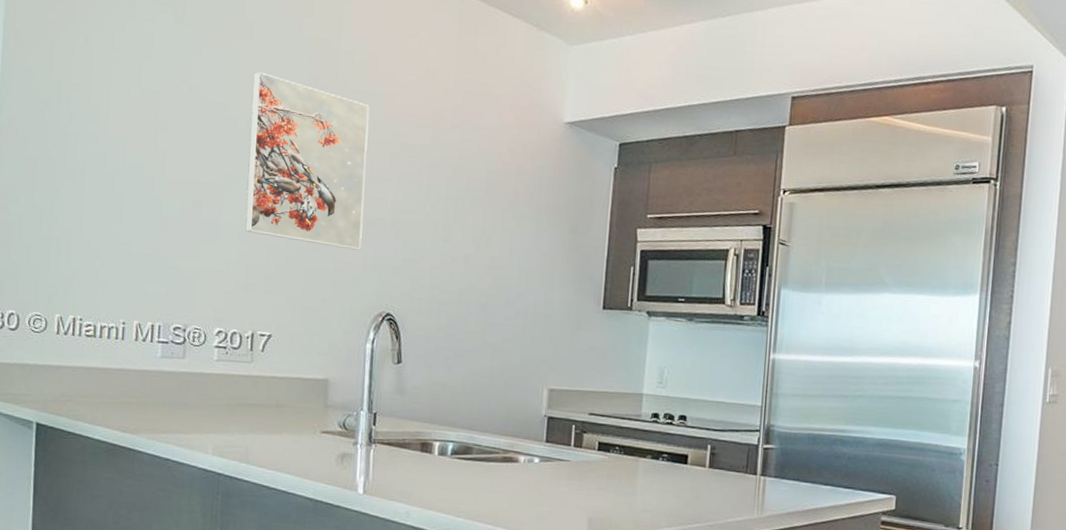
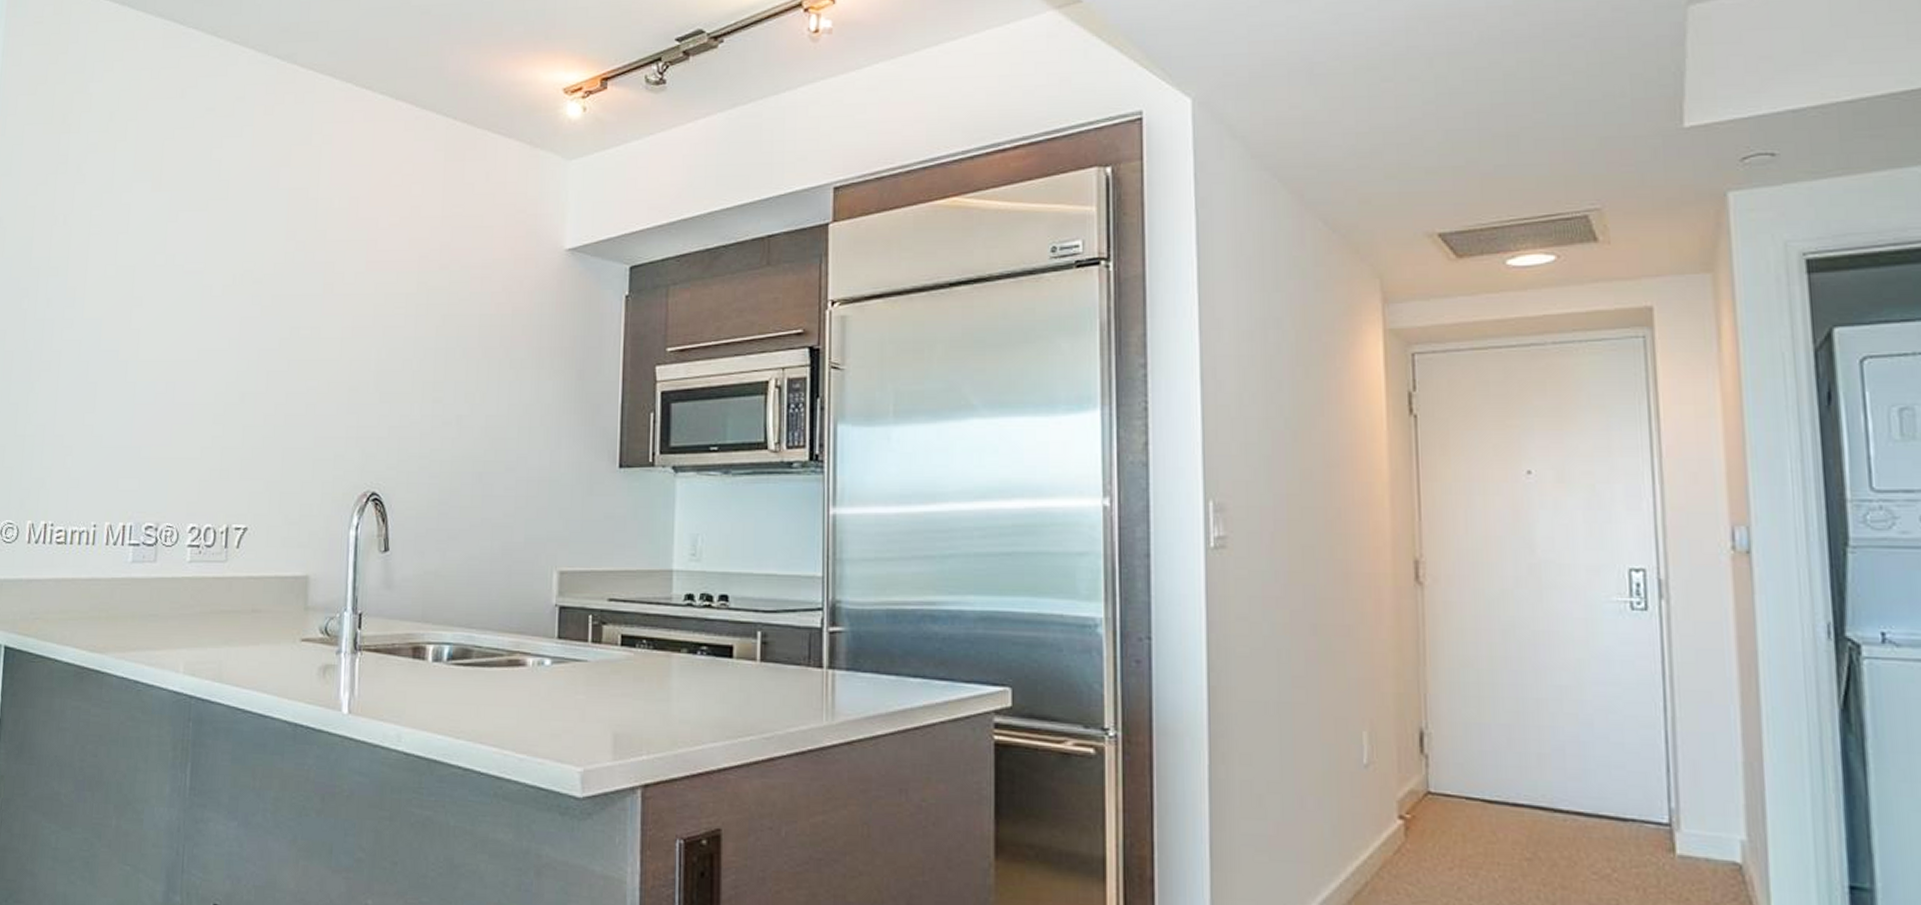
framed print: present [245,71,370,250] -> none [220,231,351,421]

